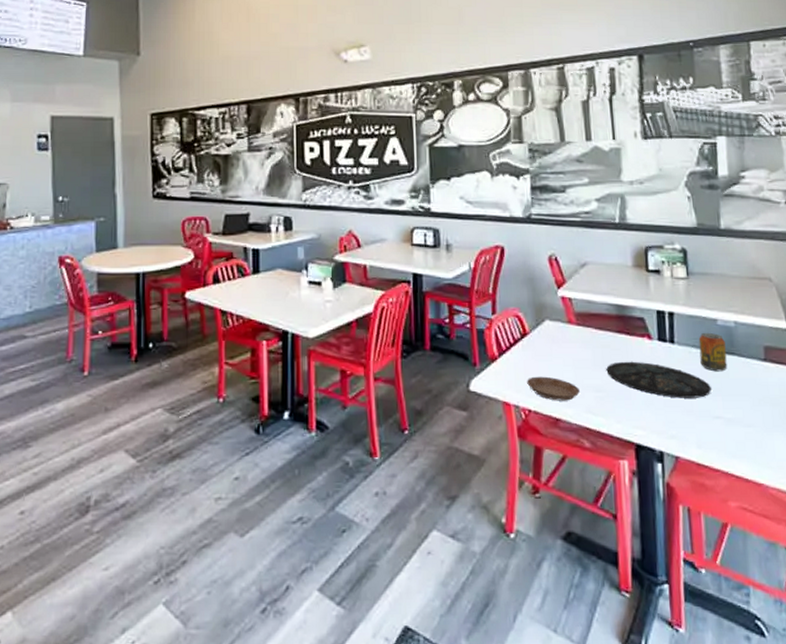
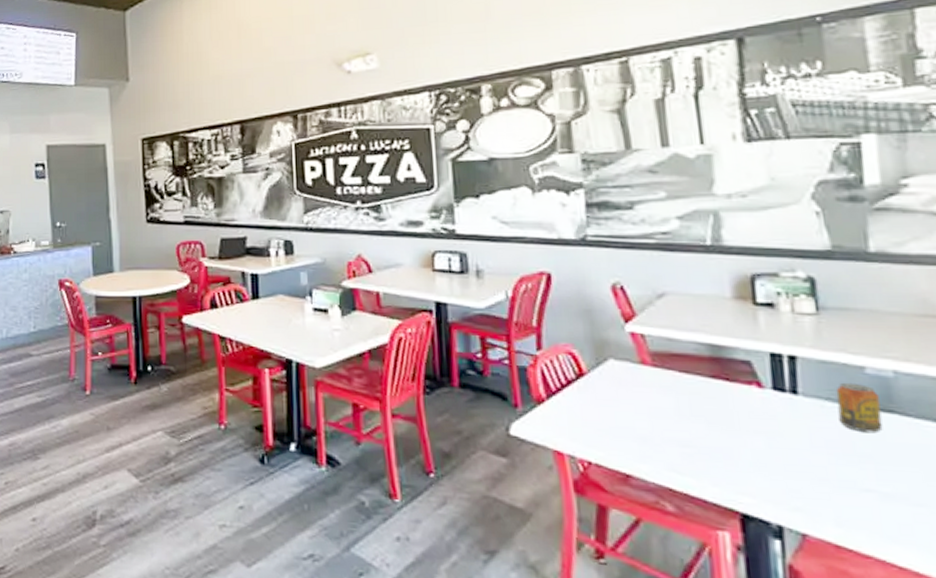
saucer: present [527,376,581,401] -> none [585,424,660,455]
plate: present [606,361,711,398] -> none [696,412,857,464]

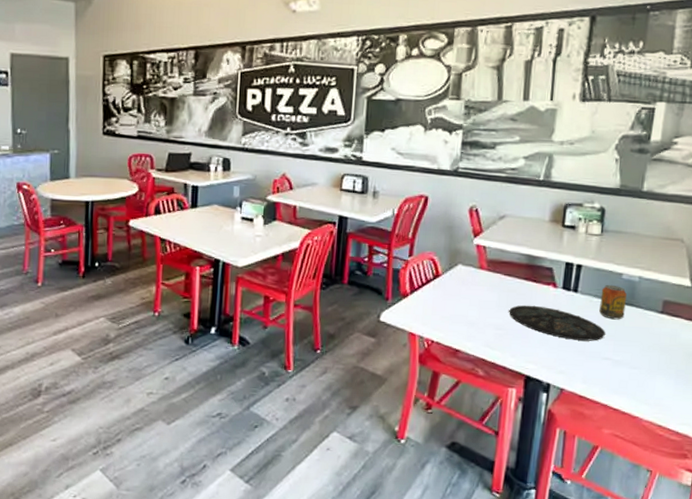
plate: none [696,412,857,464] -> present [509,305,605,341]

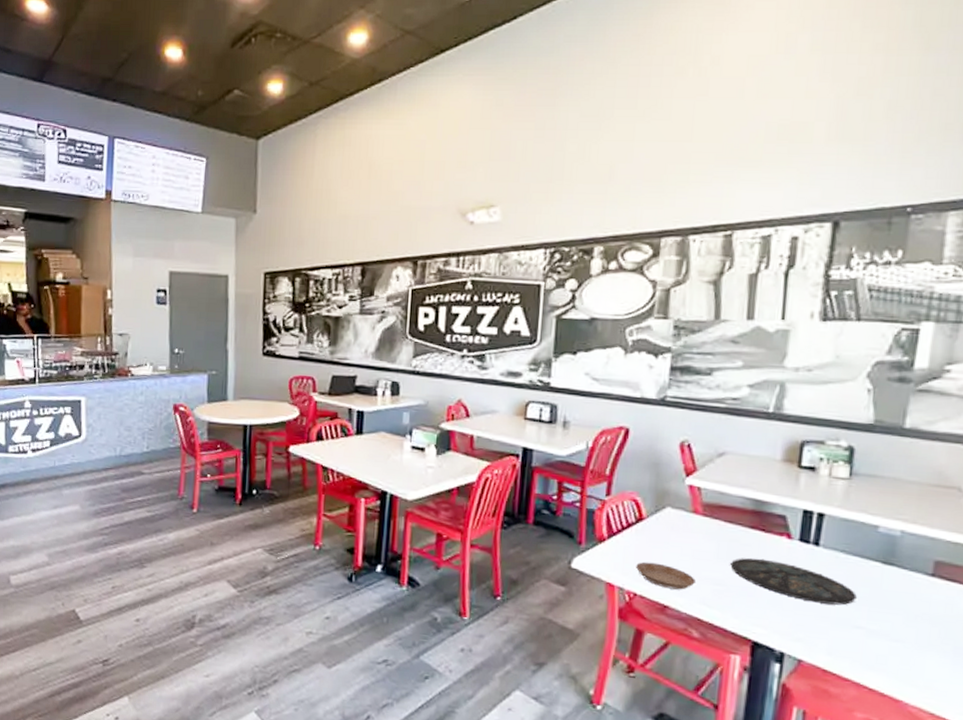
saucer: none [433,312,482,336] -> present [636,561,697,590]
beverage can: present [599,284,627,320] -> none [848,538,885,582]

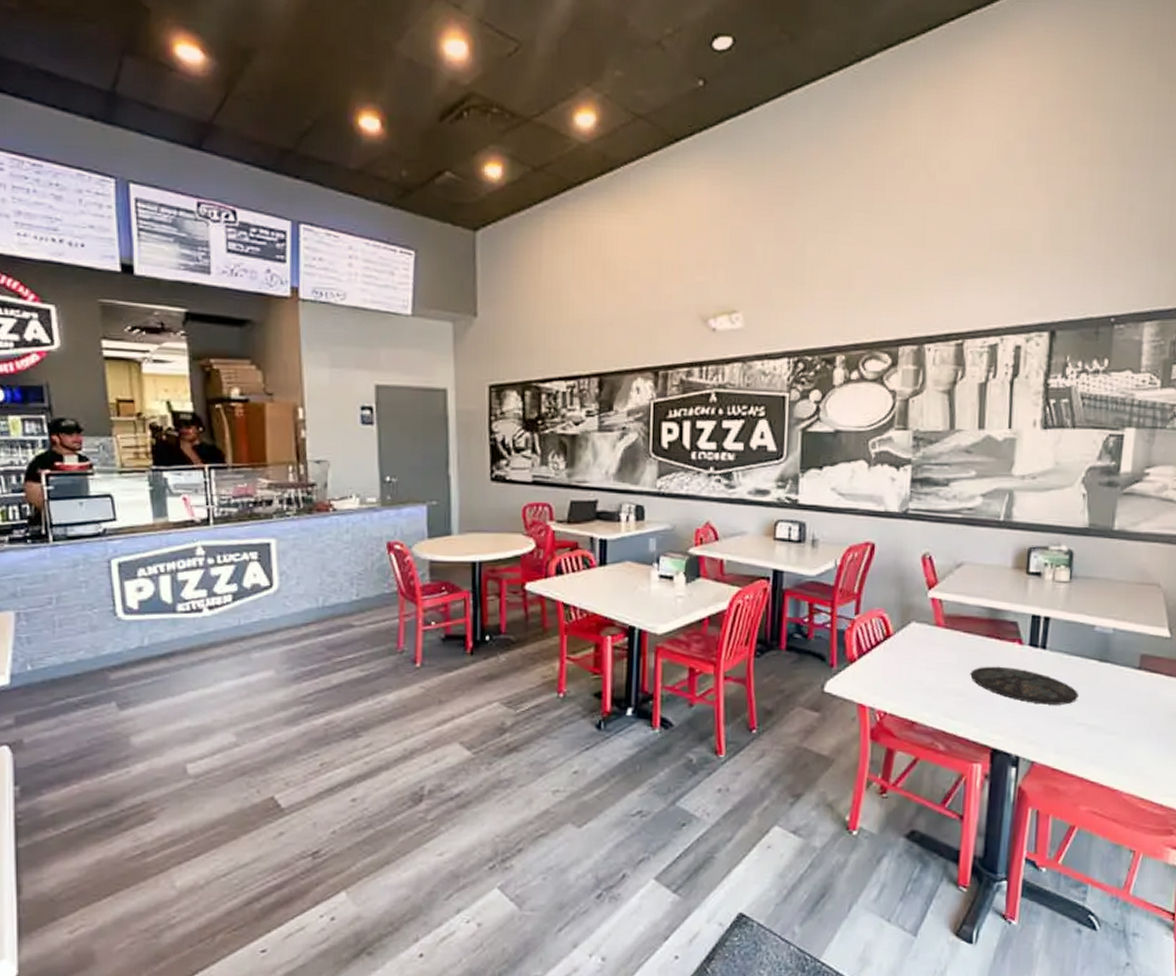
saucer: present [636,561,697,590] -> none [885,679,941,704]

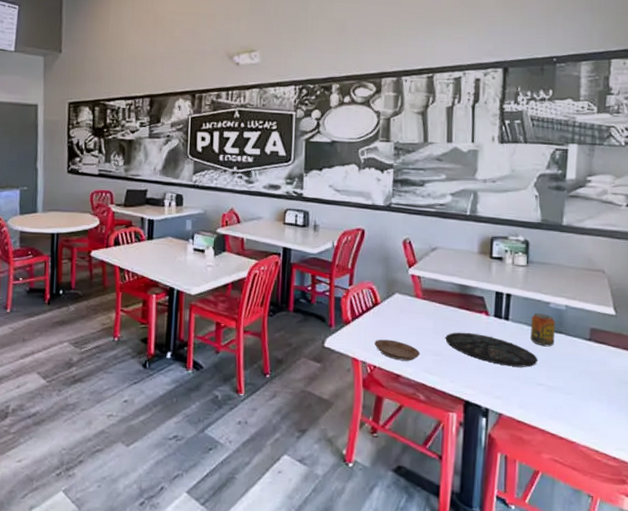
saucer: none [885,679,941,704] -> present [374,339,421,361]
beverage can: none [1071,638,1100,679] -> present [530,312,555,347]

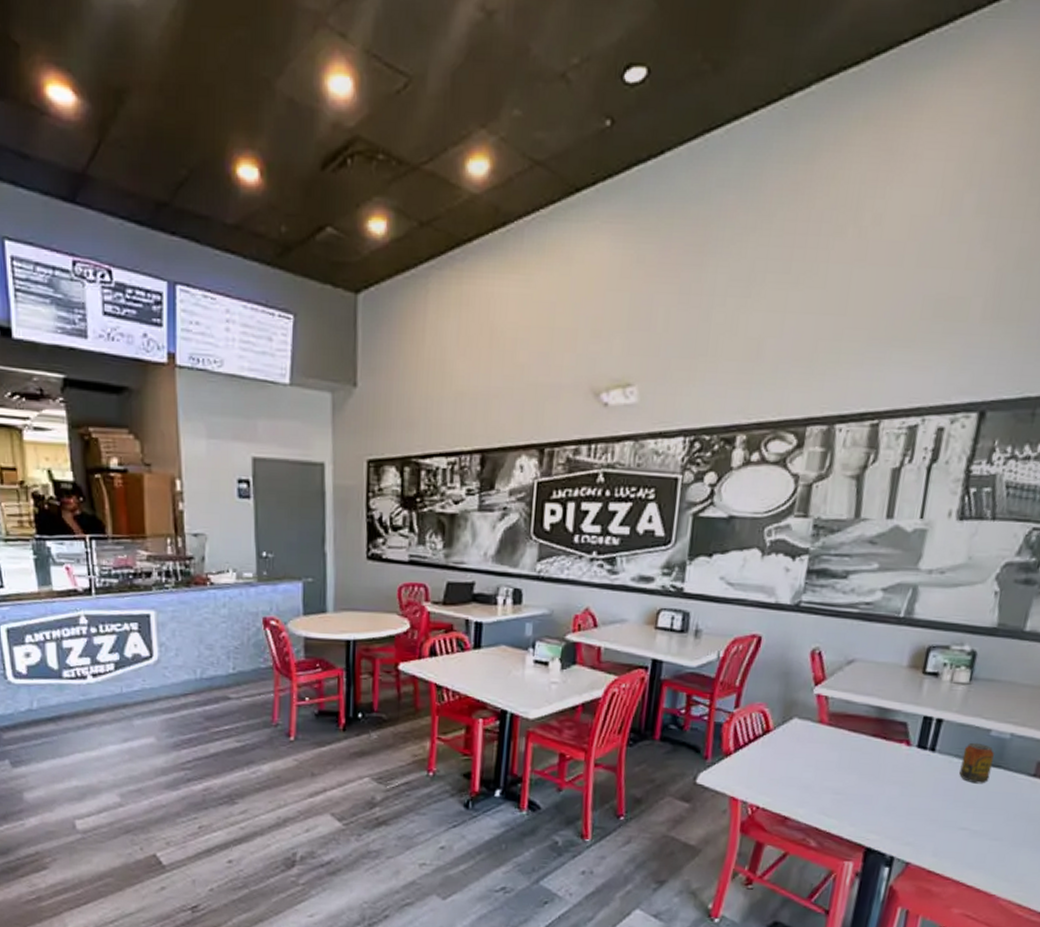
saucer: present [374,339,421,361] -> none [760,774,818,801]
plate: present [445,332,538,367] -> none [851,766,965,809]

